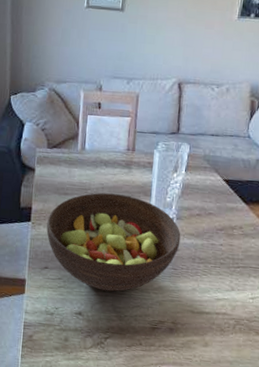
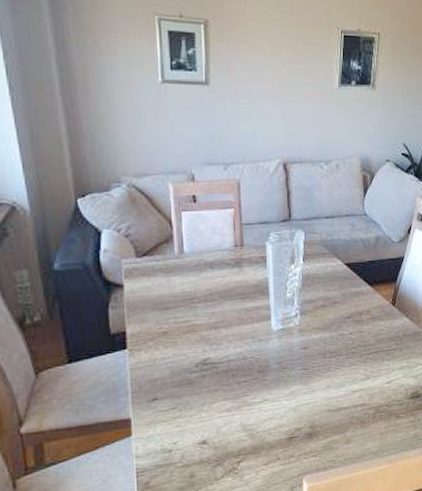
fruit bowl: present [46,192,181,292] -> none [148,298,308,411]

